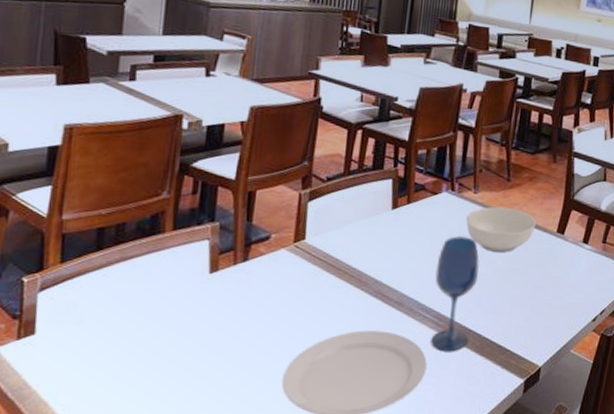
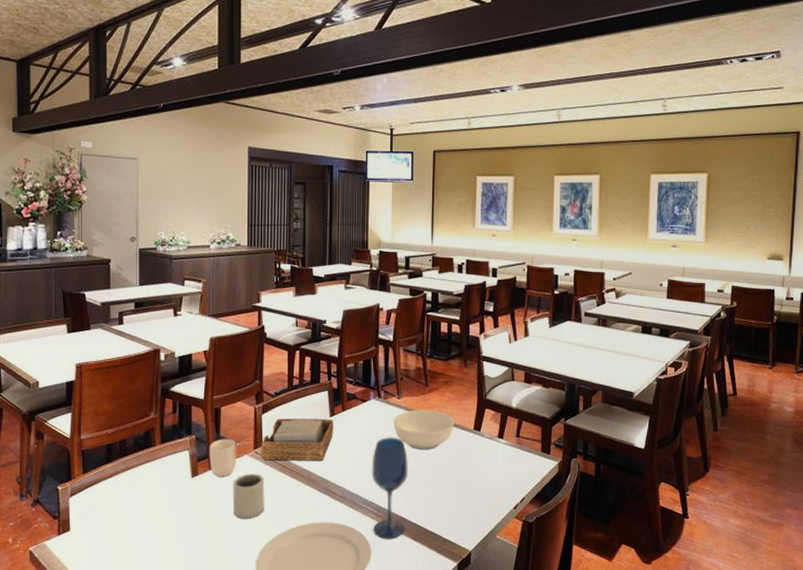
cup: none [234,228,272,274] -> present [209,439,236,477]
cup: none [260,271,304,325] -> present [233,474,265,519]
napkin holder: none [302,207,396,260] -> present [261,418,333,461]

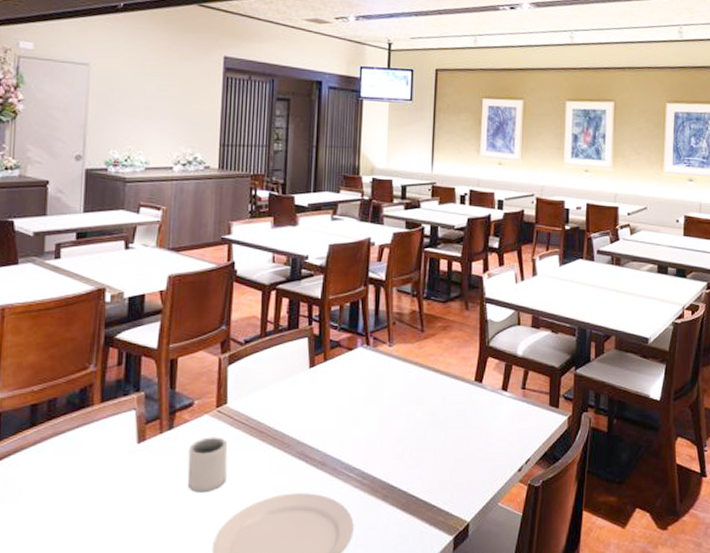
cup: present [209,439,236,477] -> none [160,395,195,442]
napkin holder: present [261,418,333,461] -> none [225,370,313,421]
wineglass: present [371,438,409,538] -> none [356,392,400,510]
bowl: present [393,409,455,449] -> none [383,358,454,405]

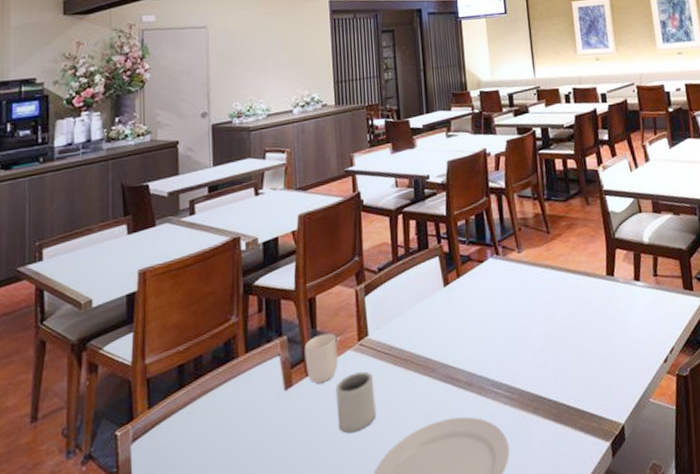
cup: none [160,395,195,442] -> present [304,333,338,384]

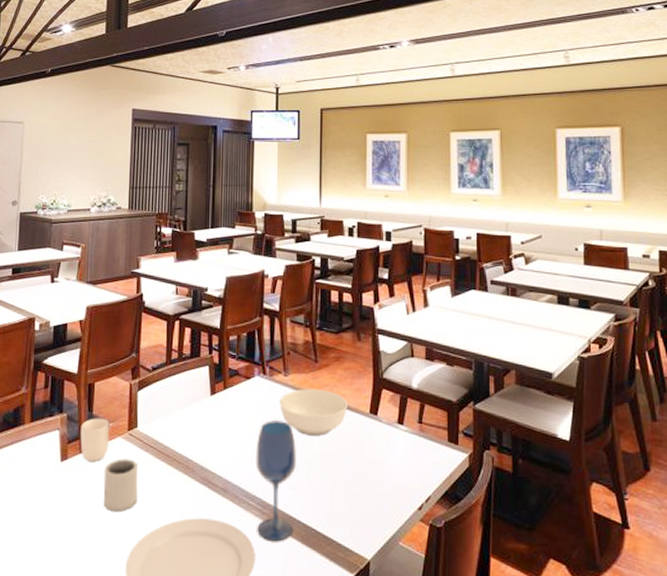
wineglass: none [496,299,544,427] -> present [255,421,297,541]
bowl: none [516,260,585,310] -> present [280,388,348,436]

